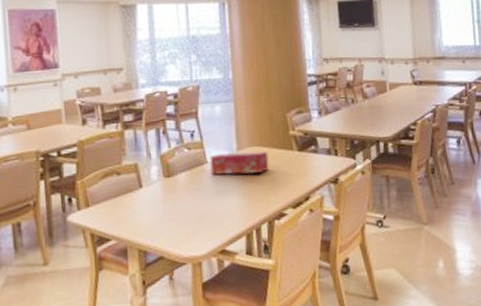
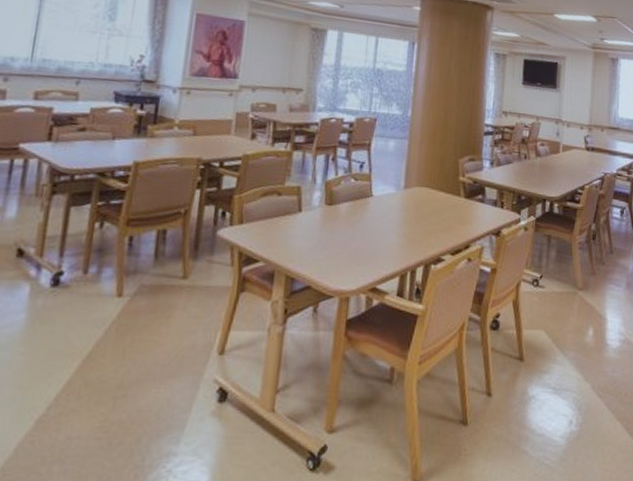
tissue box: present [210,151,269,175] -> none [374,189,435,215]

